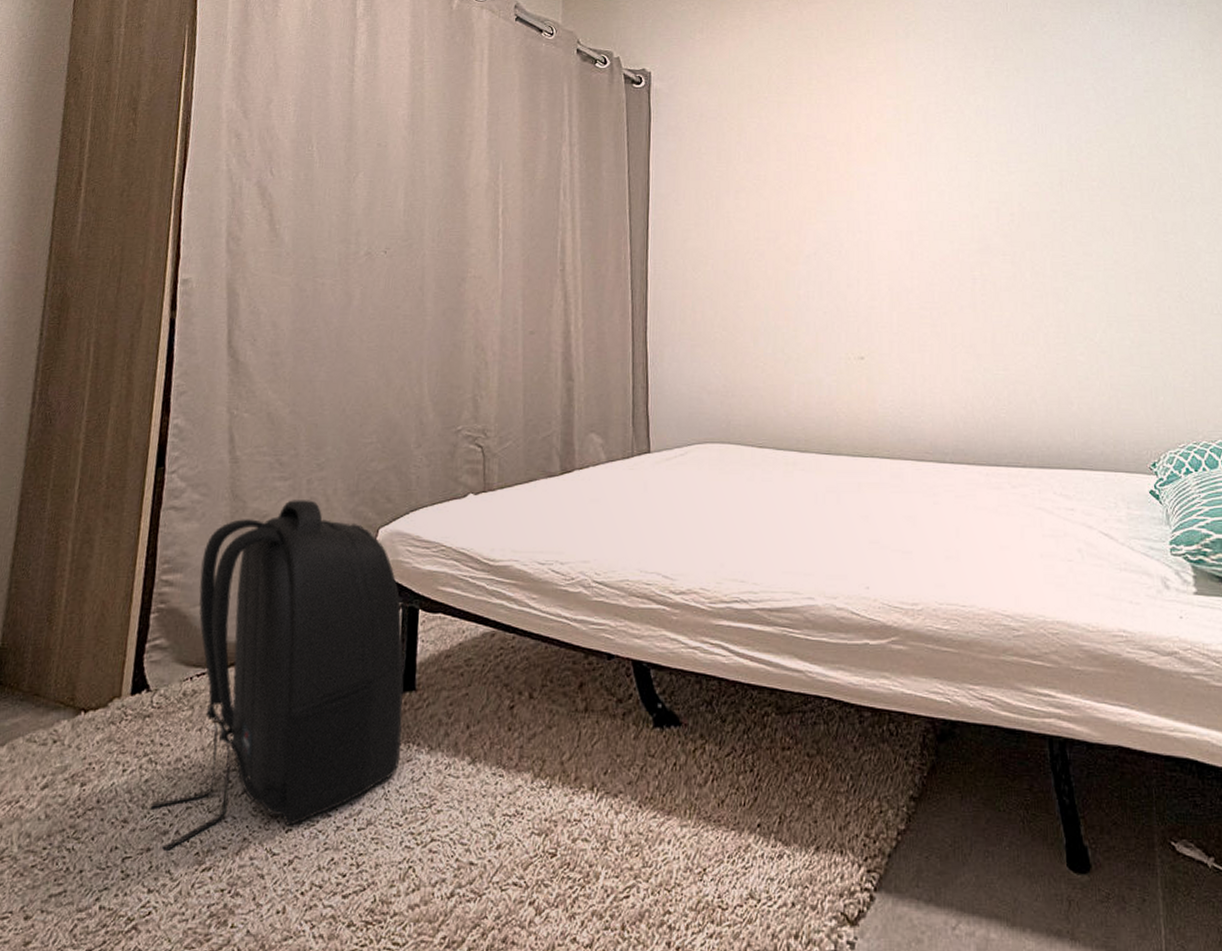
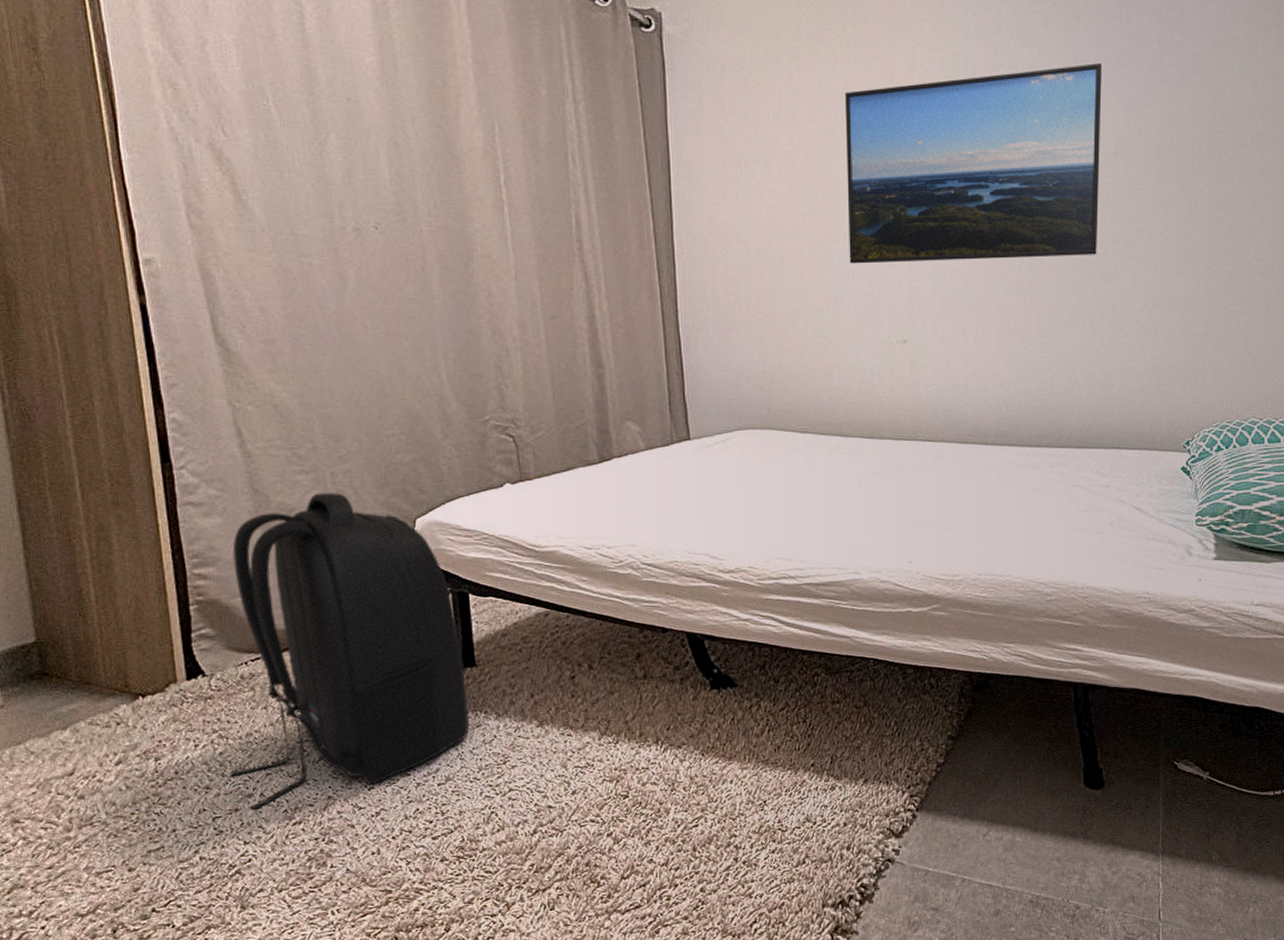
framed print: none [808,107,1048,284] -> present [844,63,1103,264]

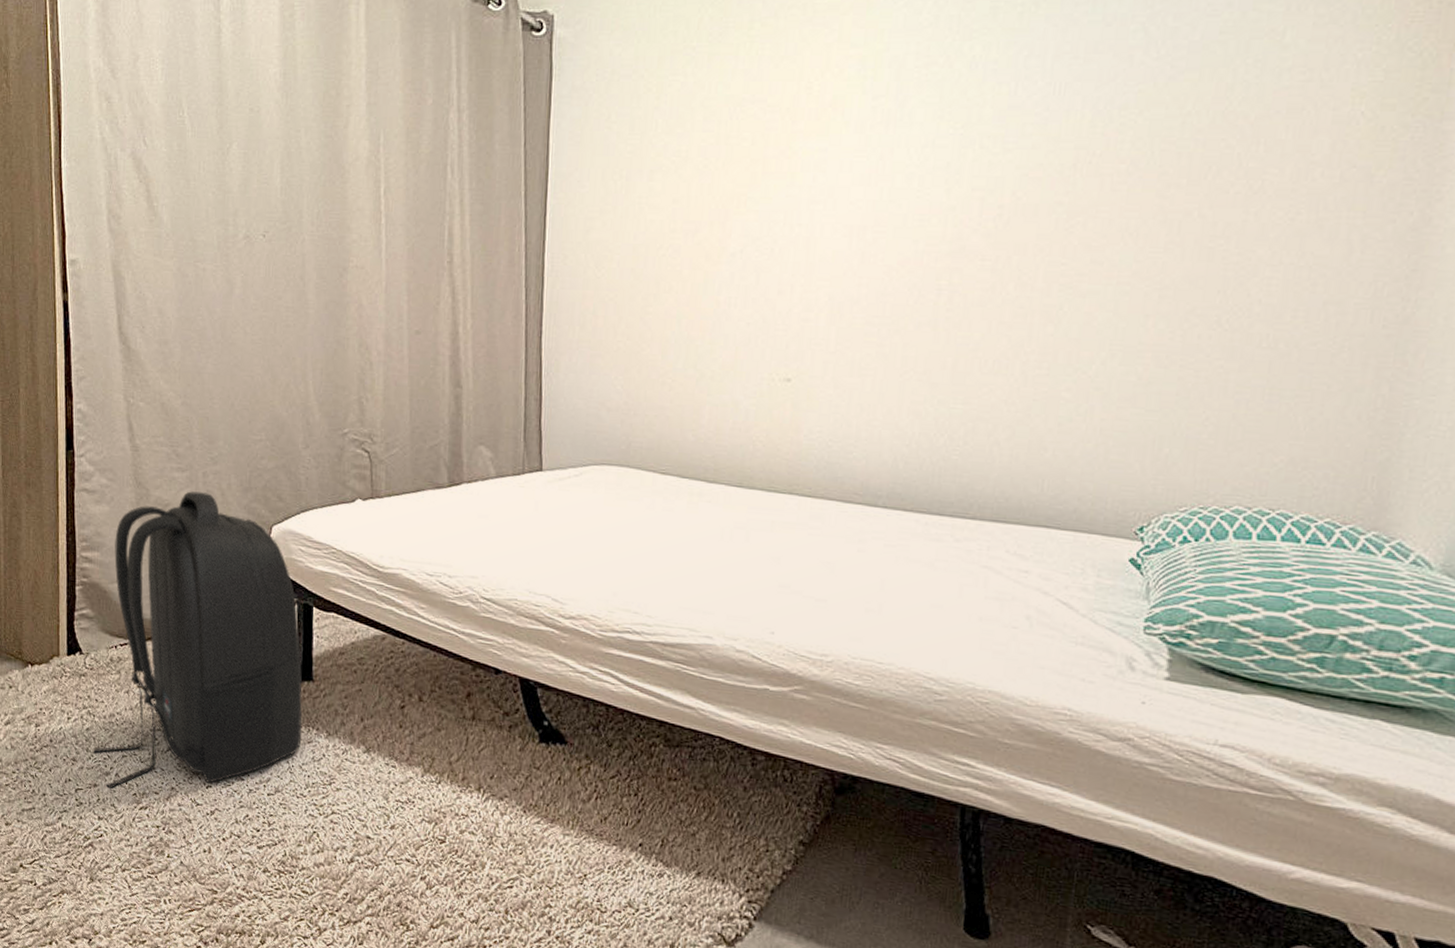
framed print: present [844,63,1103,264] -> none [732,58,1065,290]

